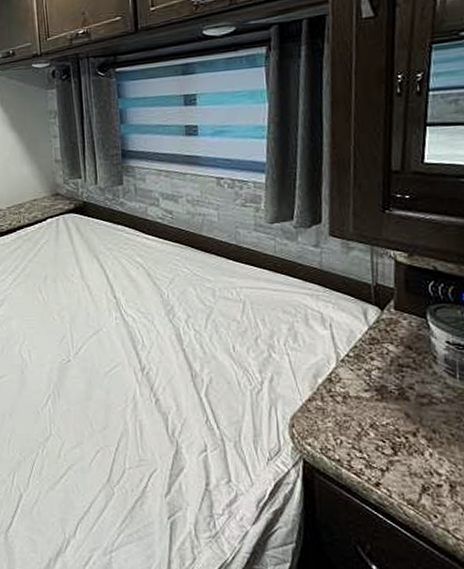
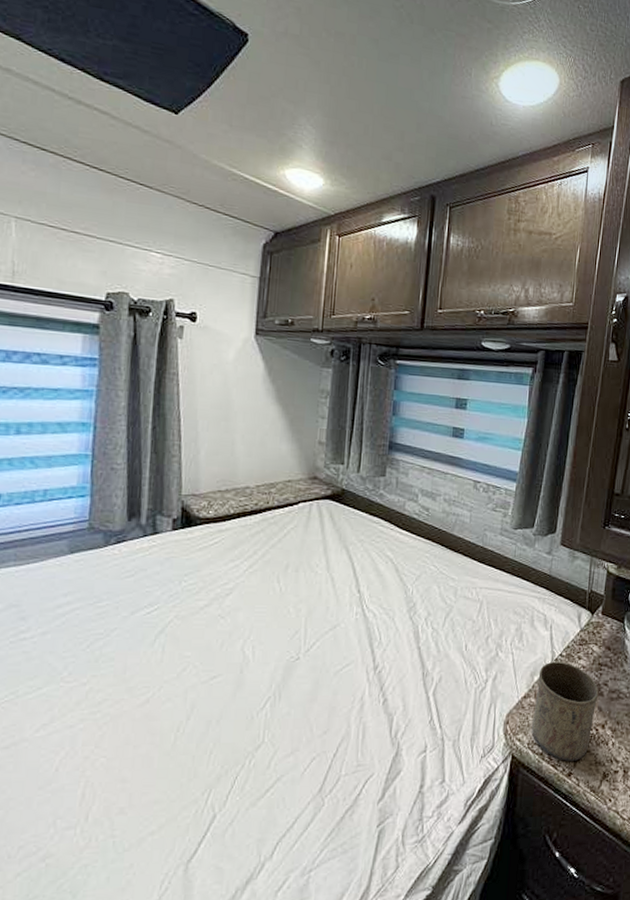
cup: none [322,362,403,470] -> present [532,661,599,761]

